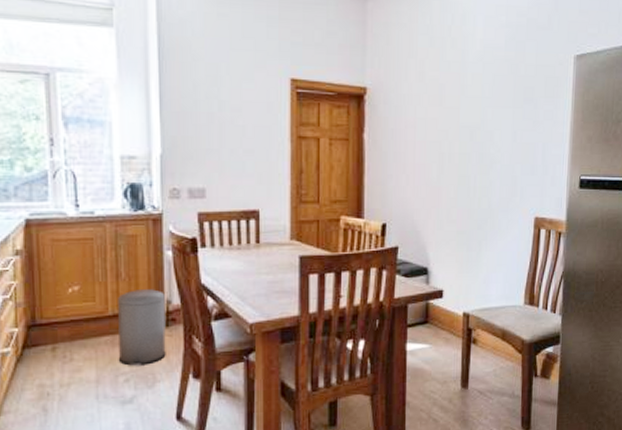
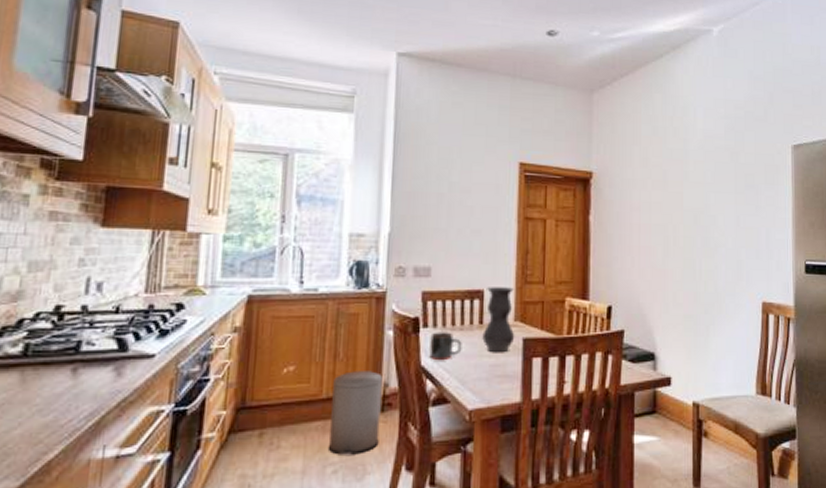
mug: none [209,251,240,278] -> present [429,332,462,360]
vase: none [260,207,292,271] -> present [482,287,515,353]

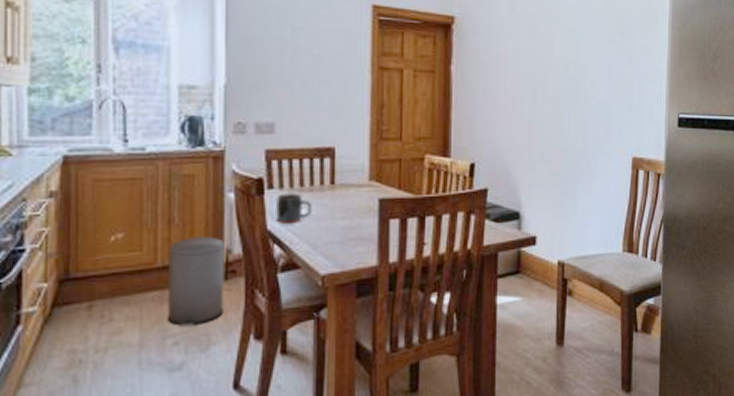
vase: present [482,287,515,353] -> none [334,144,370,215]

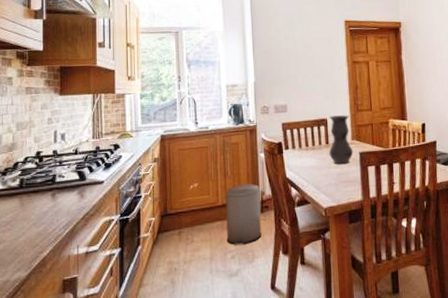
mug: present [276,193,312,223] -> none [291,151,315,173]
vase: none [334,144,370,215] -> present [329,115,354,165]

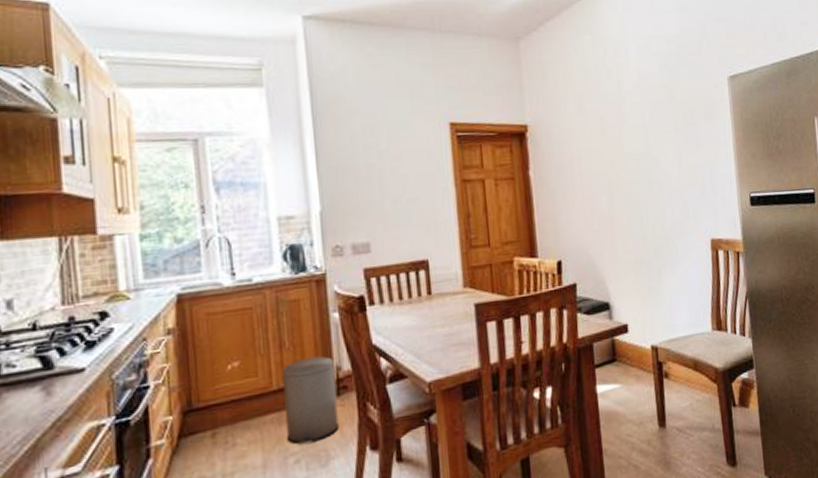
vase: present [329,115,354,165] -> none [431,253,467,323]

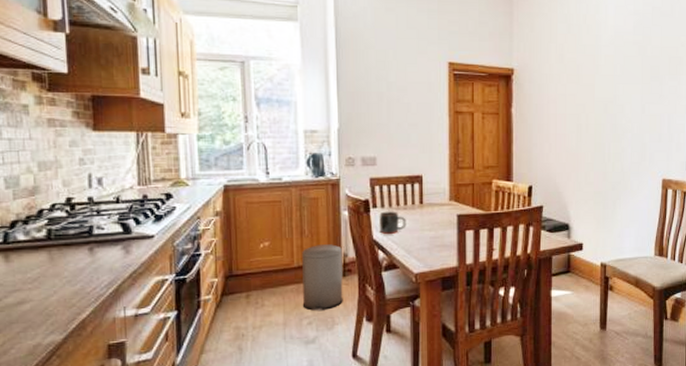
mug: none [378,306,413,337] -> present [379,211,407,234]

